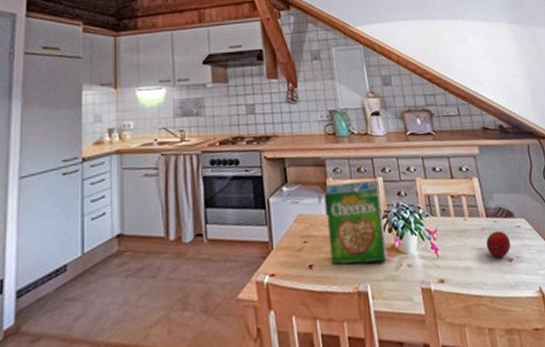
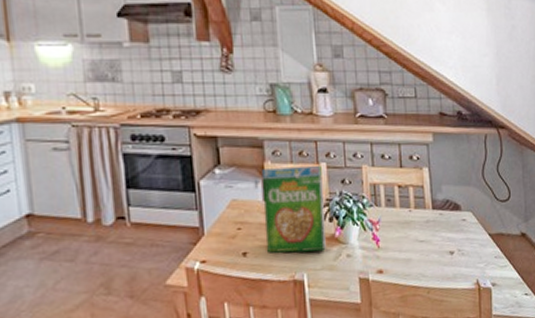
fruit: present [486,230,511,258] -> none [429,223,454,251]

